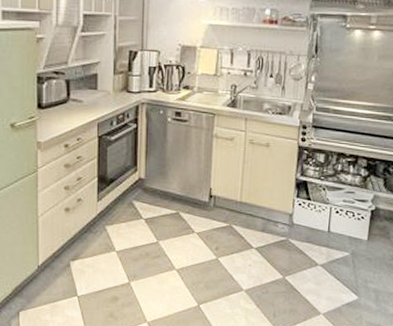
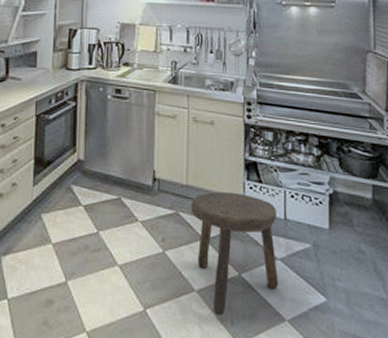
stool: none [243,208,321,310] -> present [191,192,279,315]

